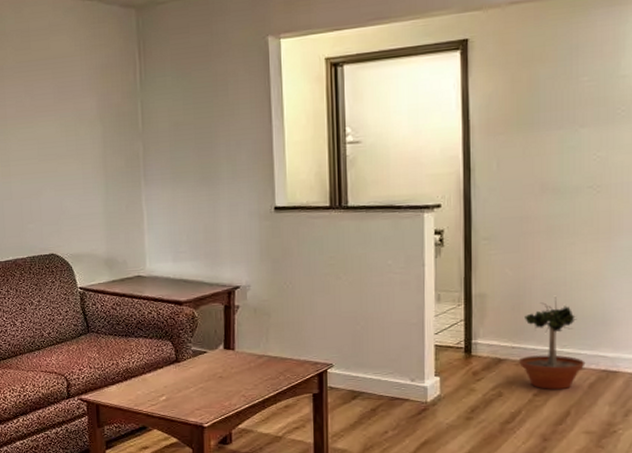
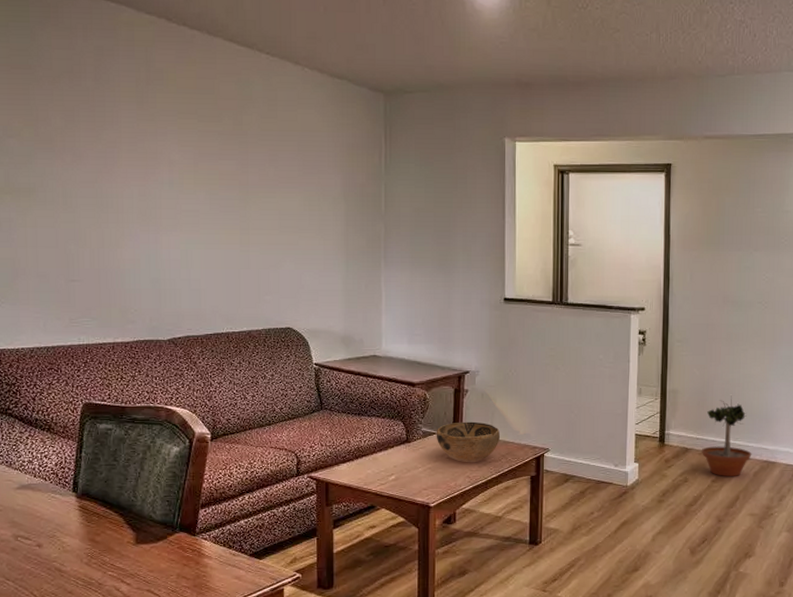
decorative bowl: none [206,338,276,382] -> present [436,421,500,463]

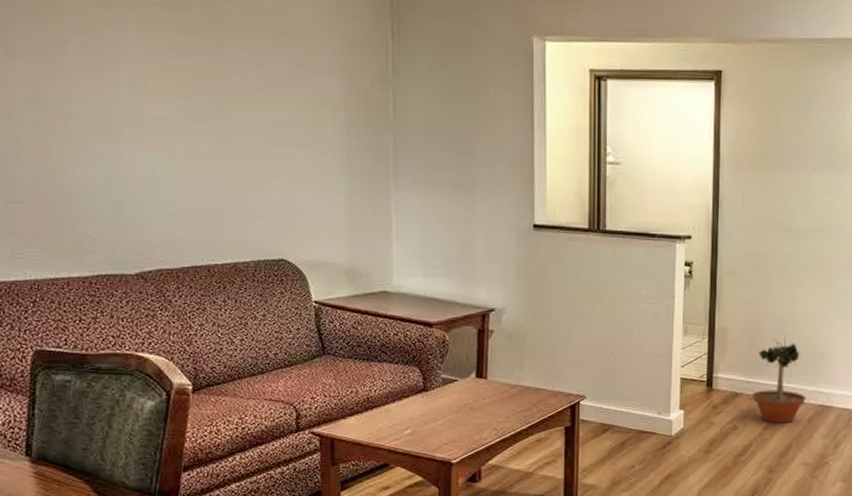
decorative bowl: present [436,421,500,463] -> none [457,366,530,413]

